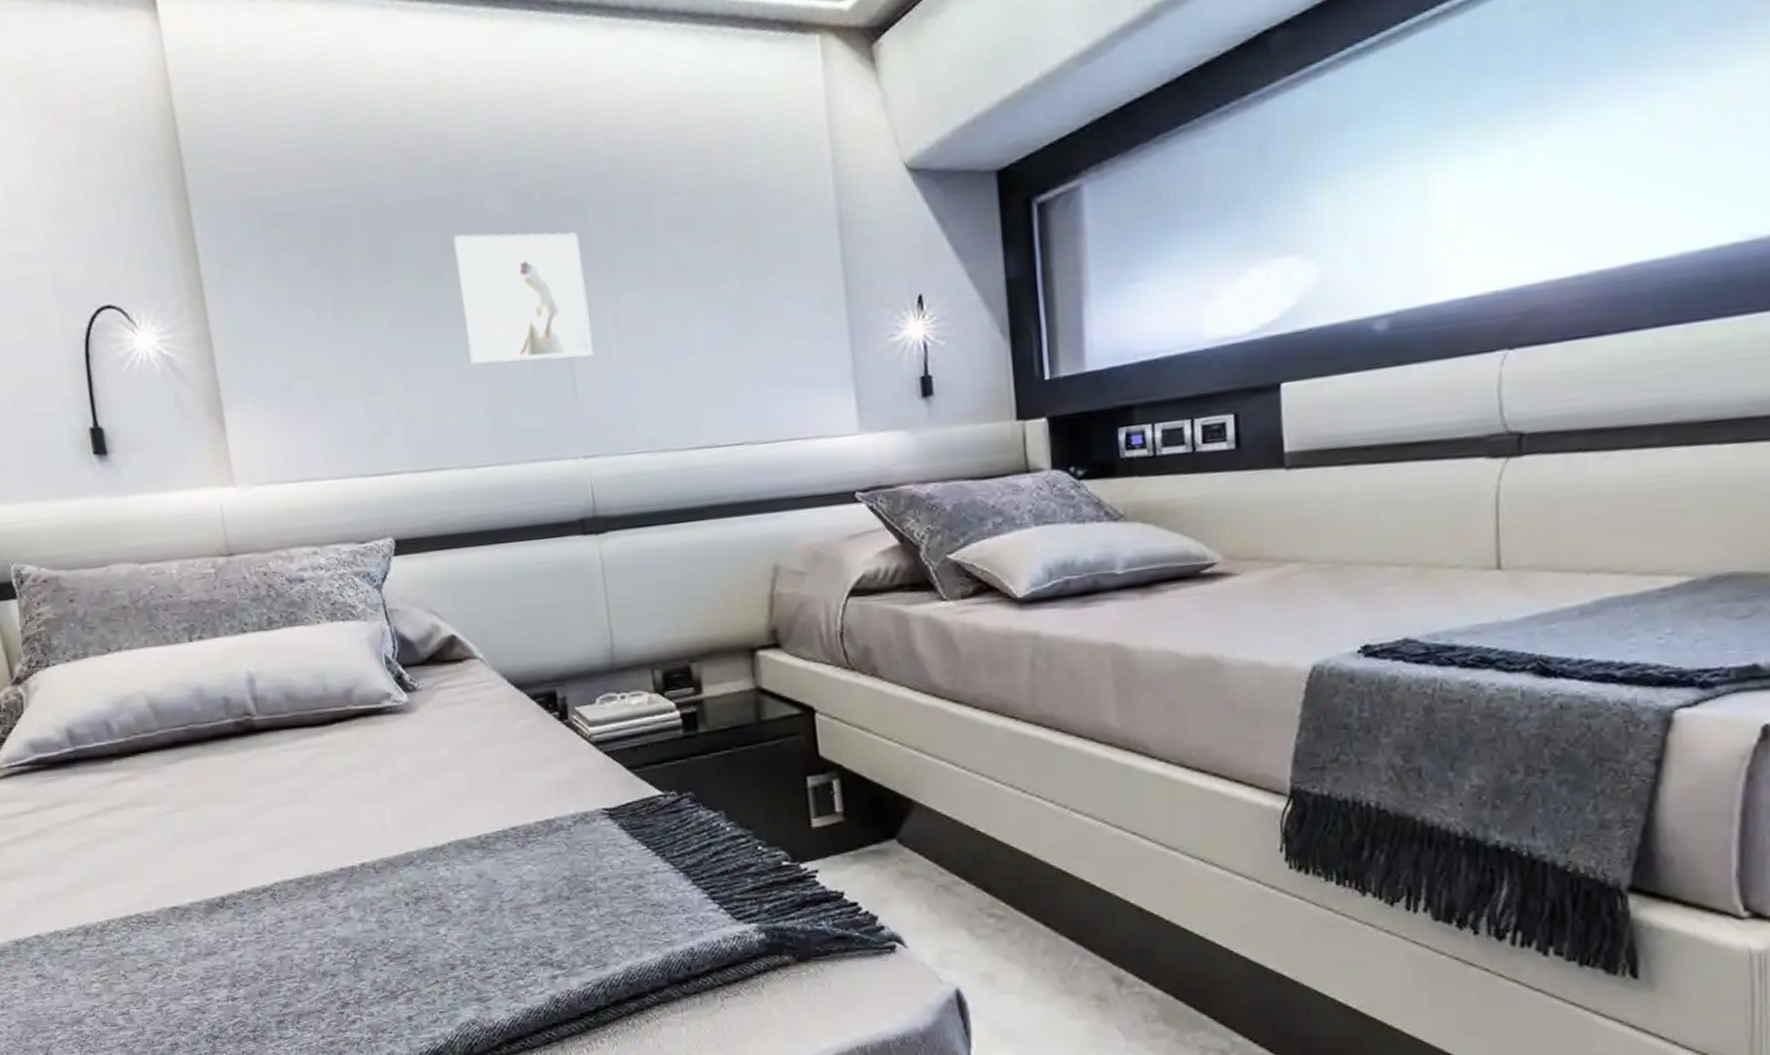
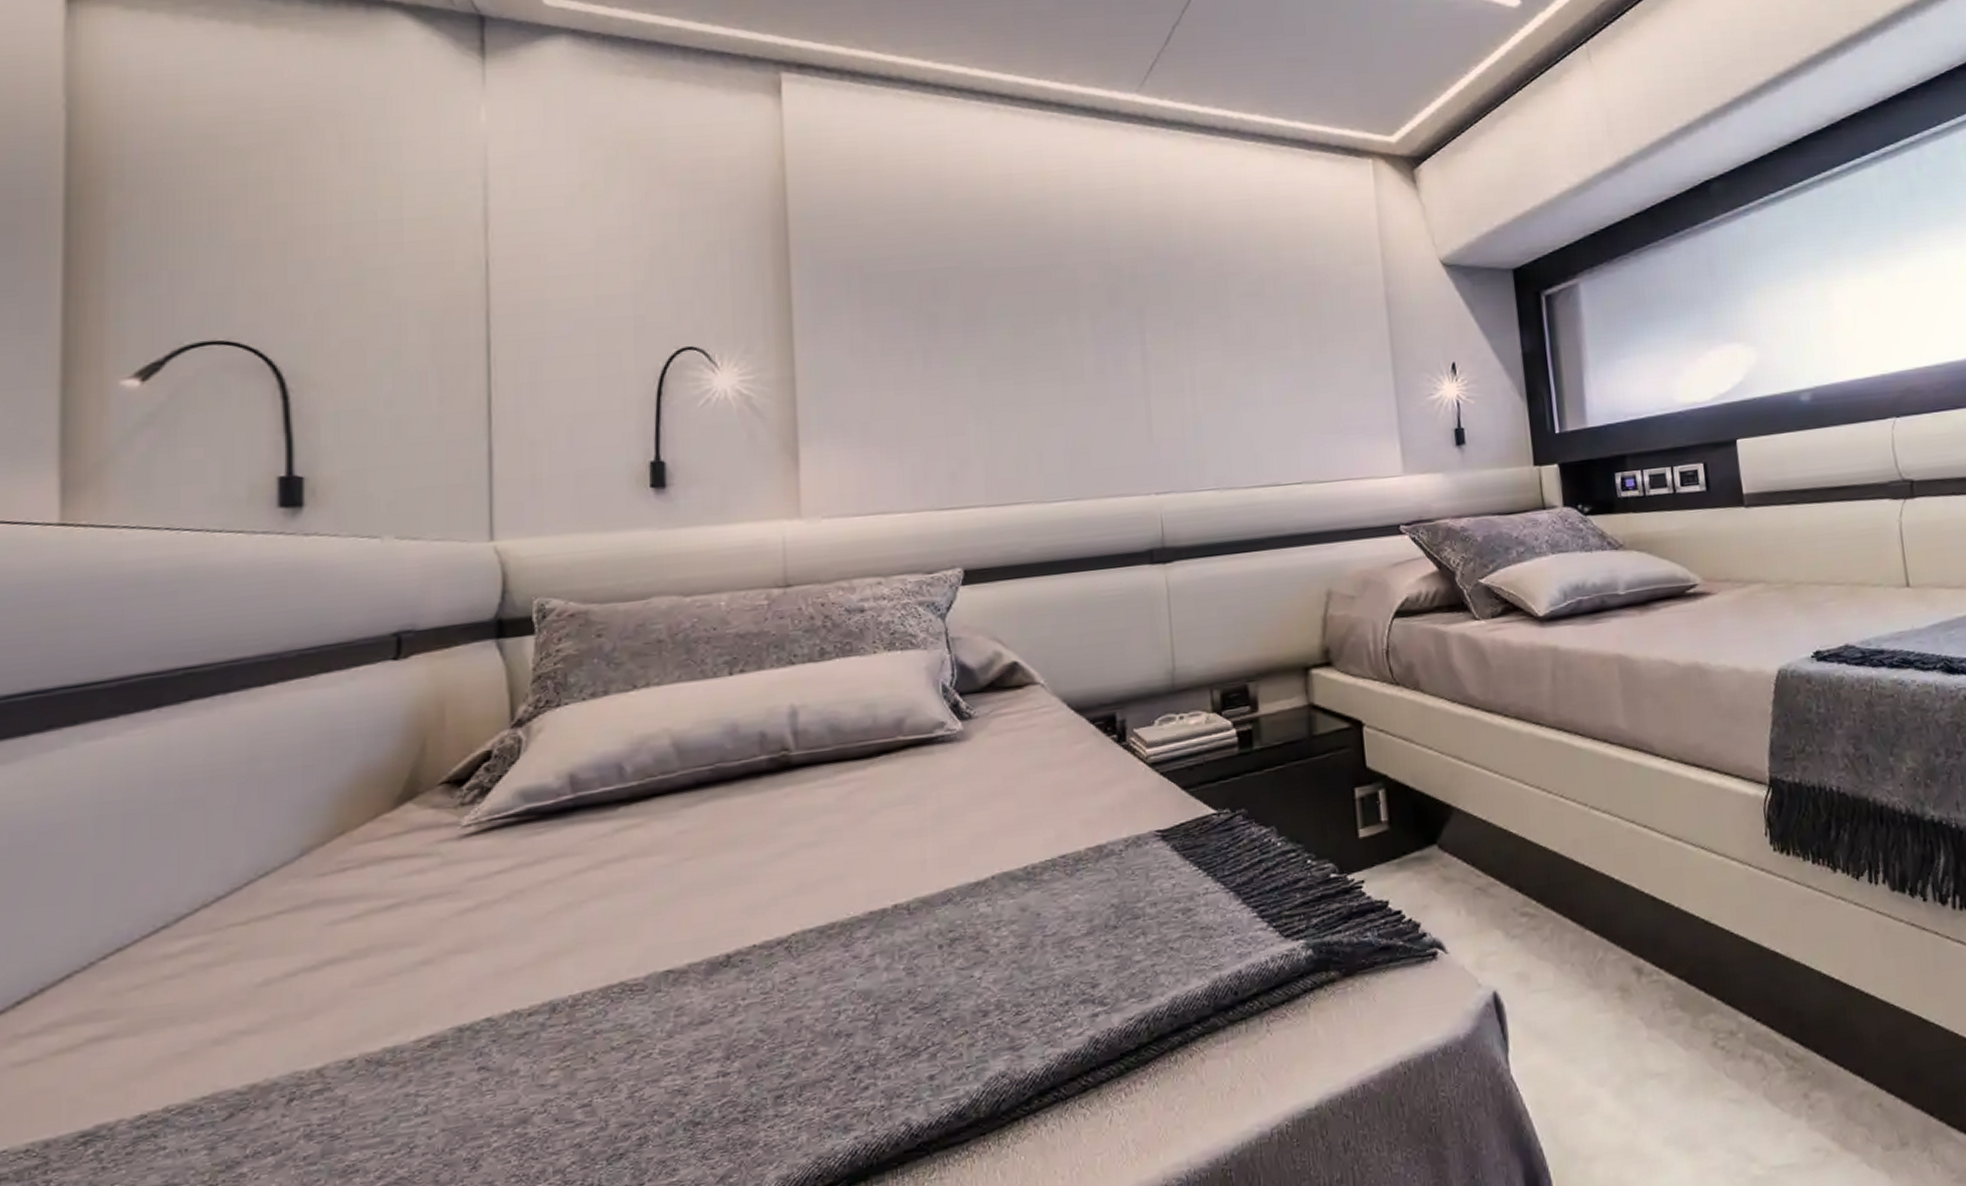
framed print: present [453,232,594,364] -> none [1046,298,1170,410]

